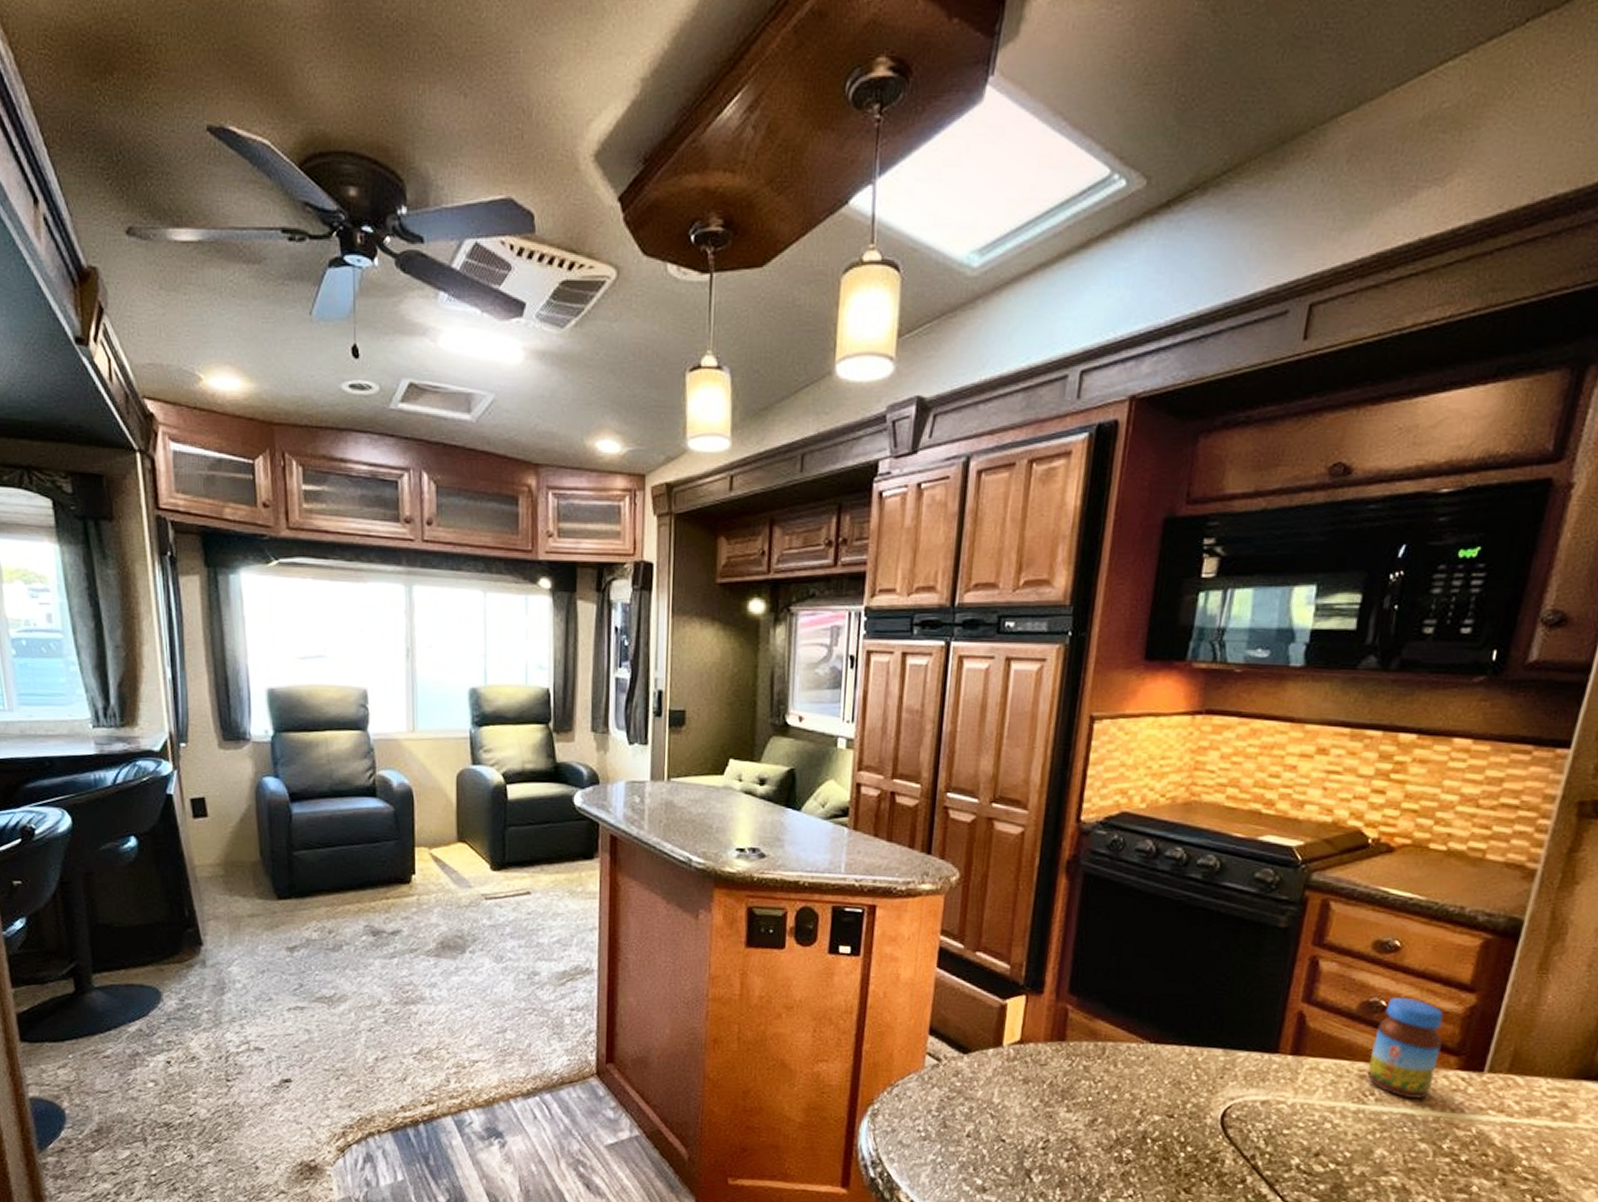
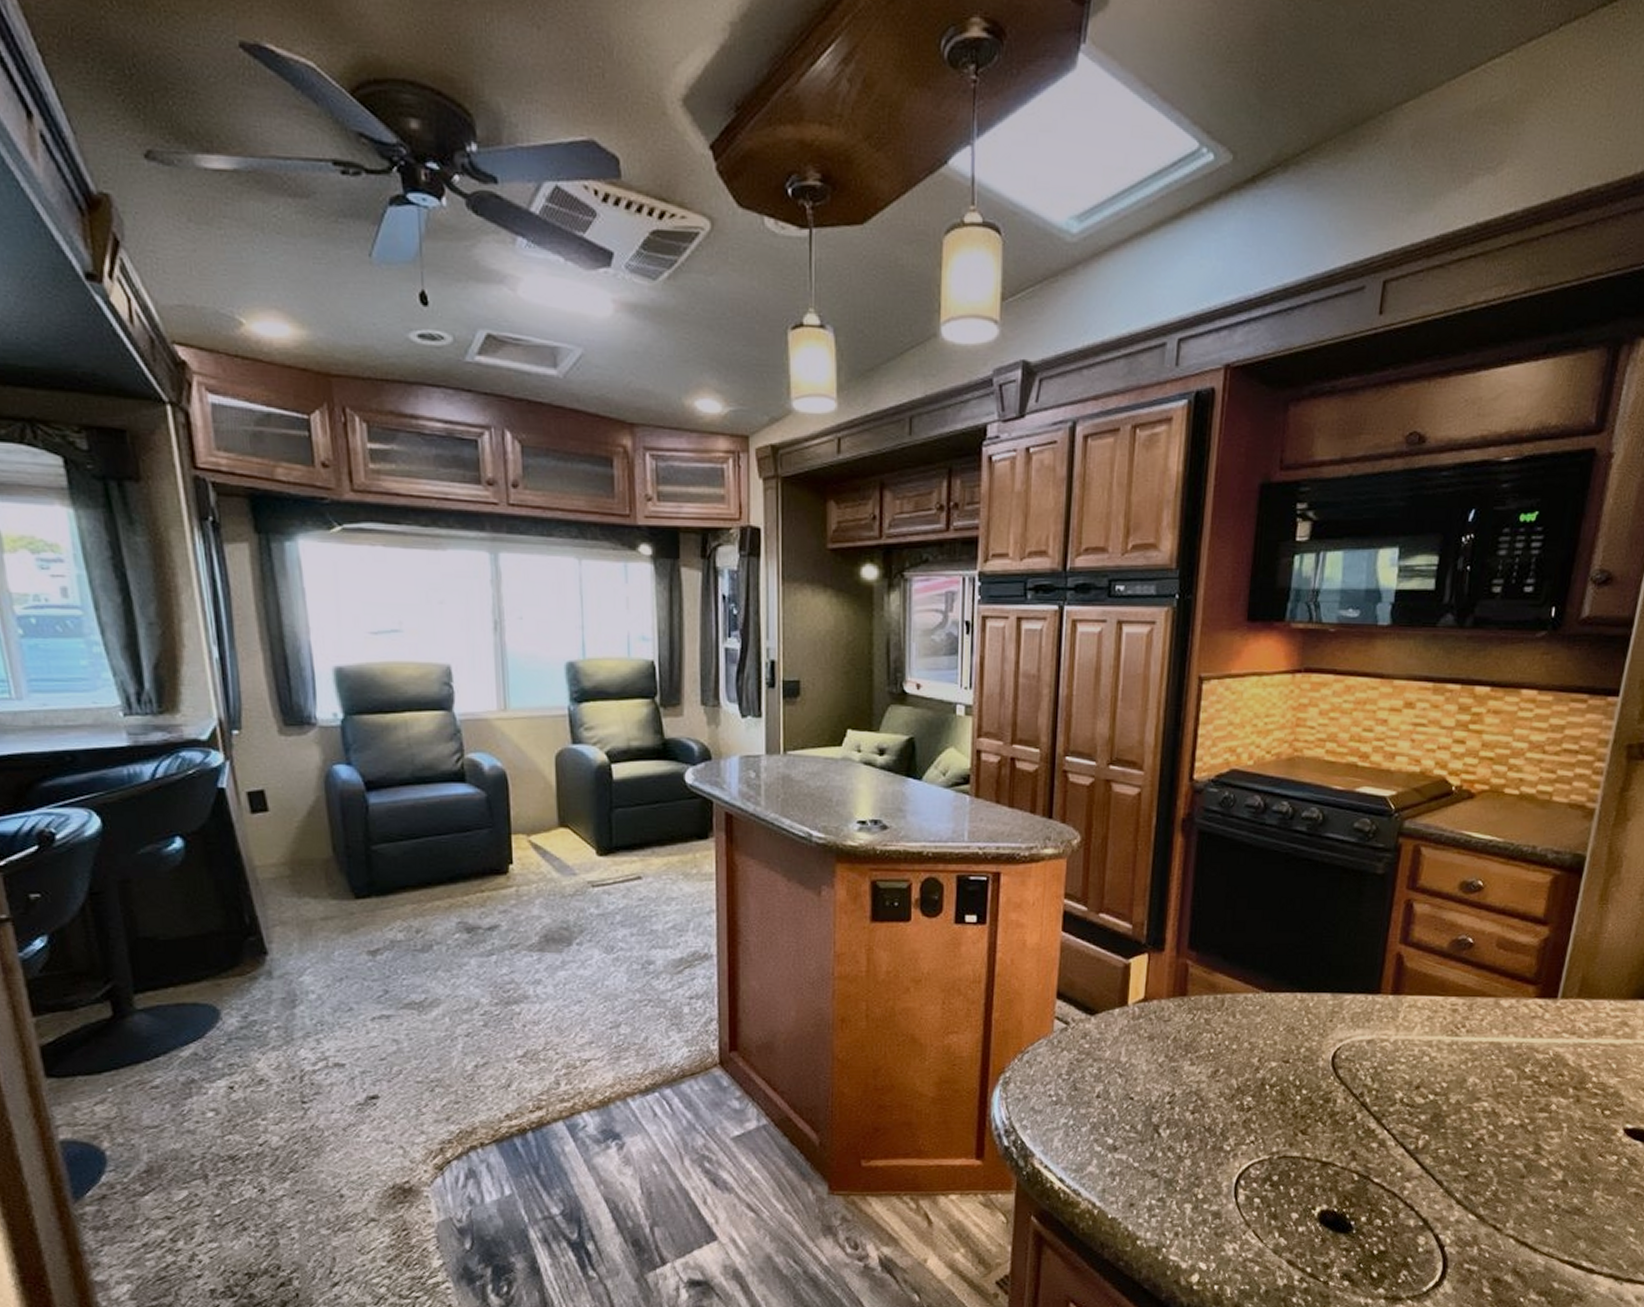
jar: present [1366,996,1444,1099] -> none [1458,933,1522,1027]

